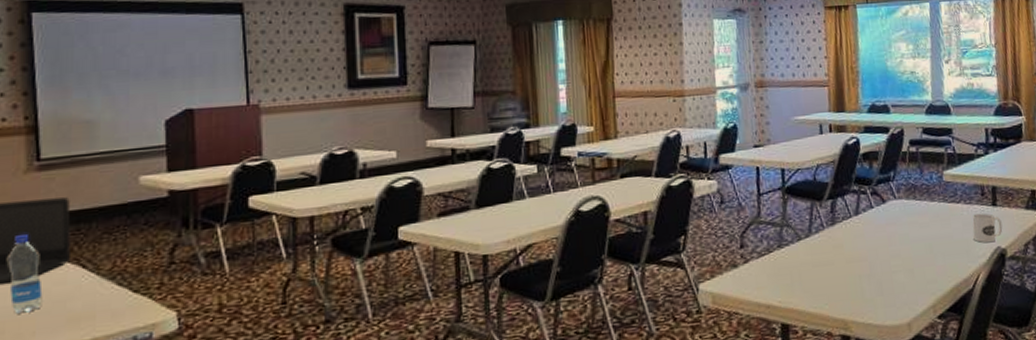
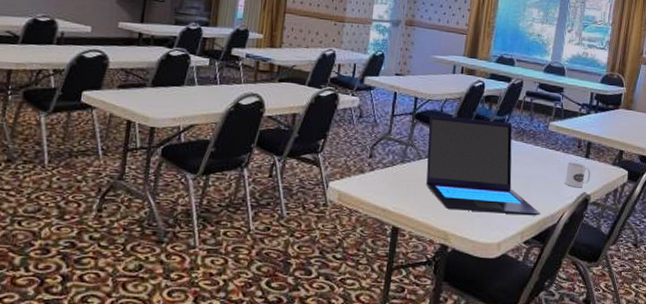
laptop: none [801,179,951,293] -> present [425,115,540,216]

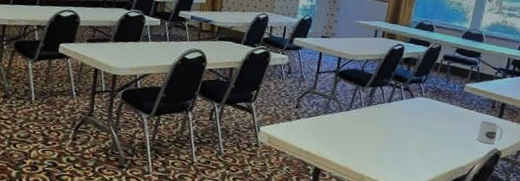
laptop: present [425,115,540,216] -> none [345,73,452,167]

